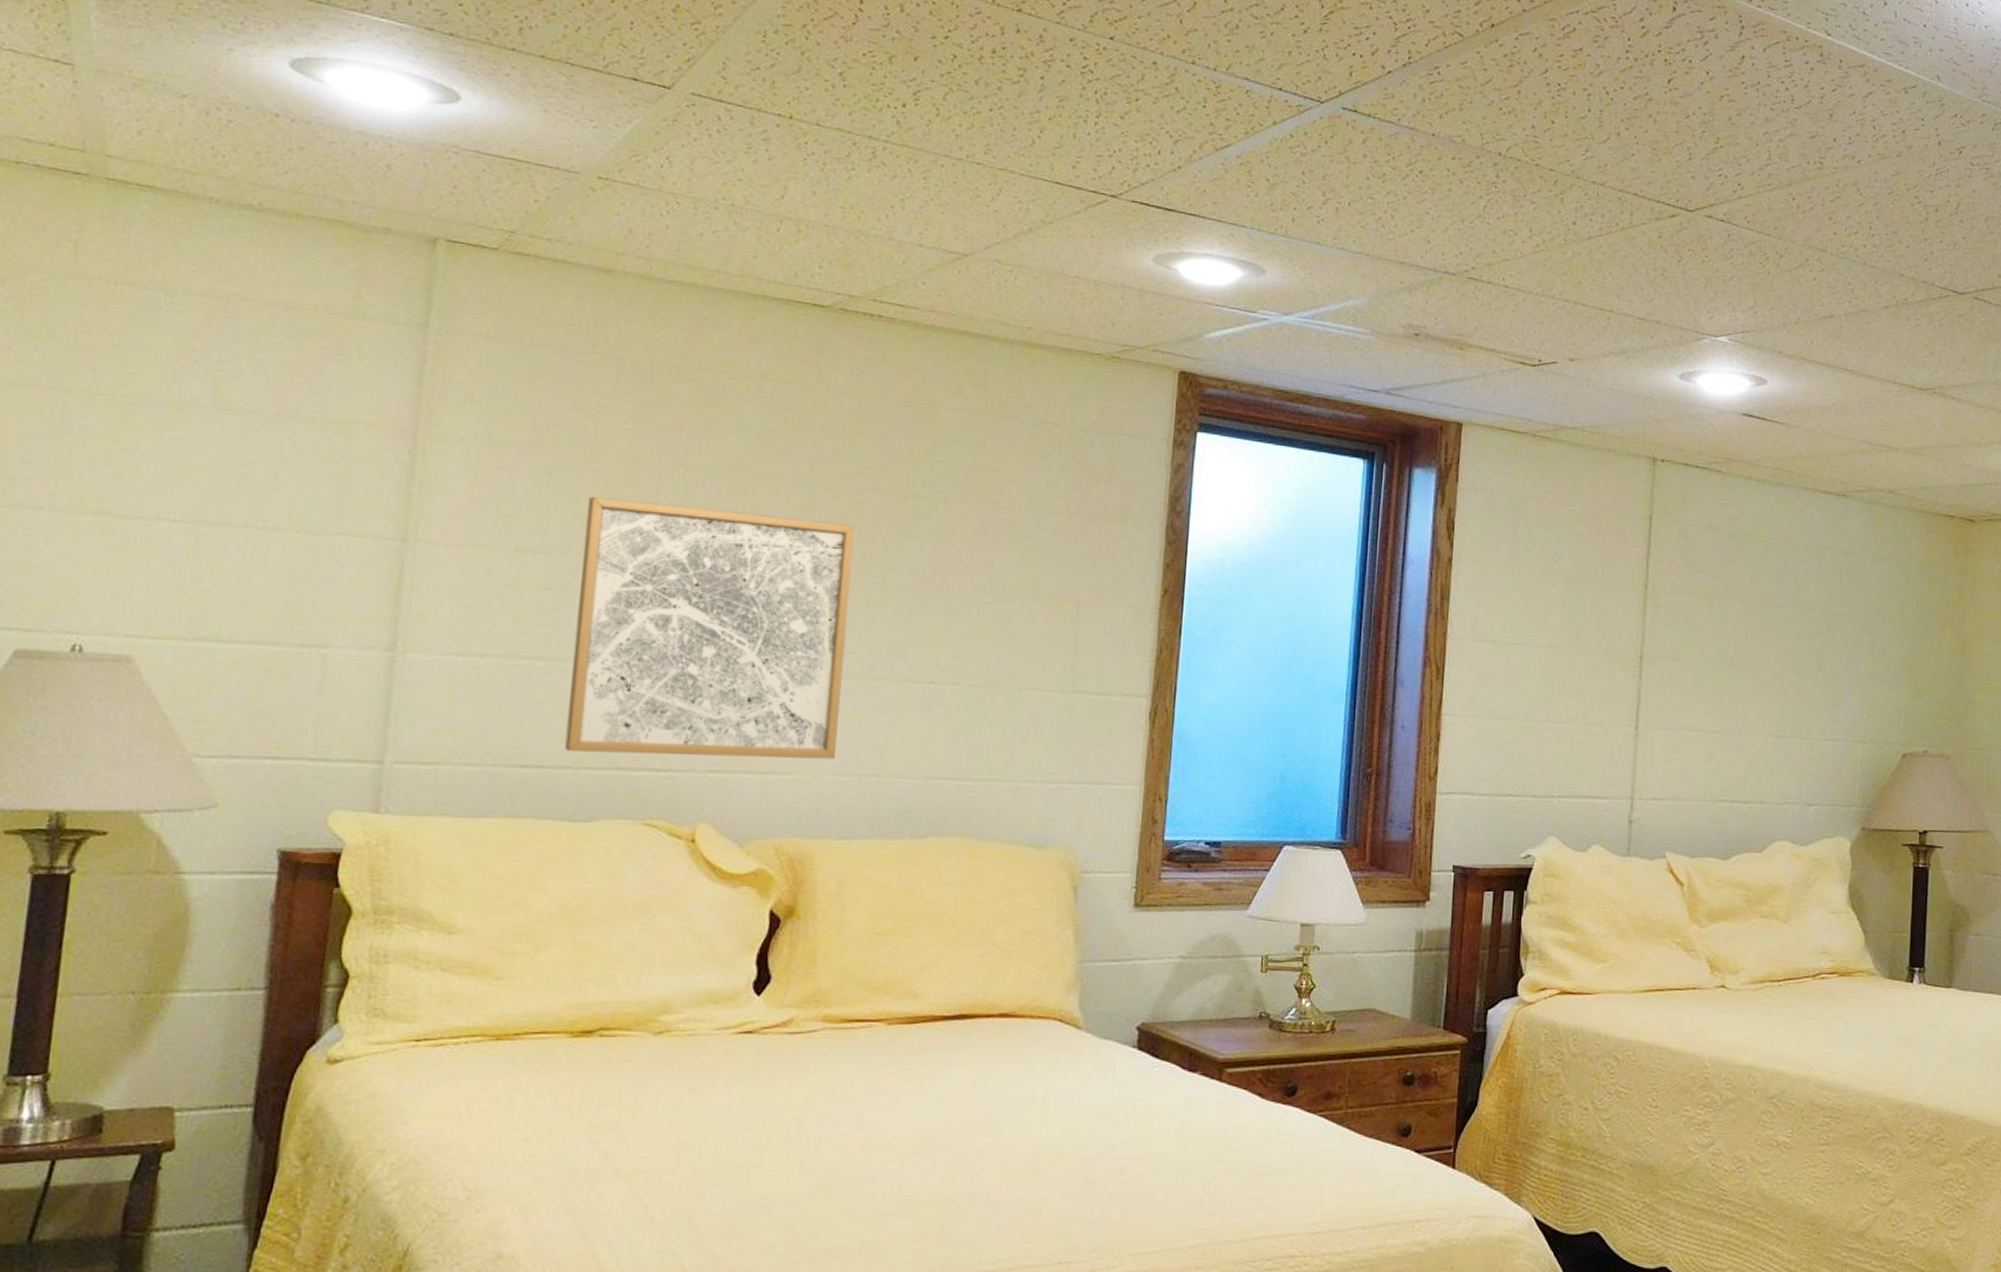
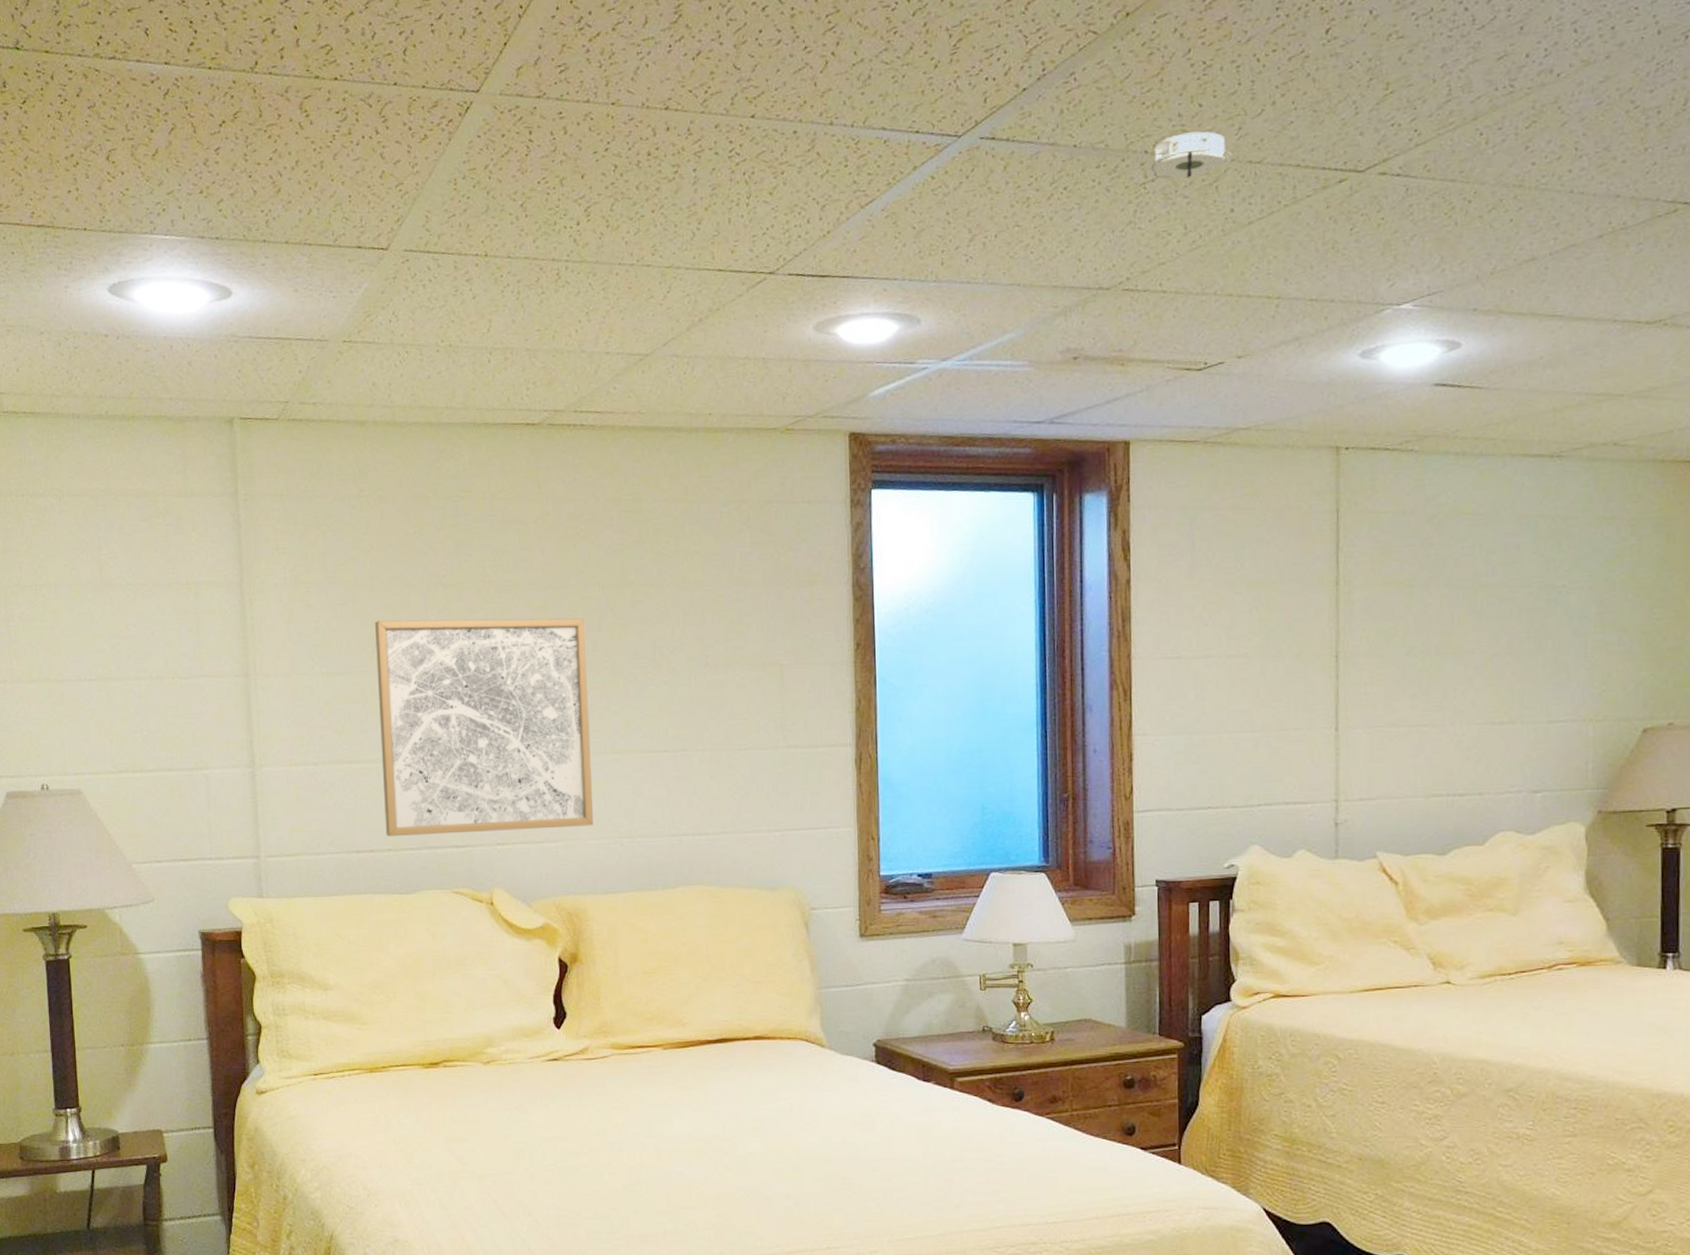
smoke detector: none [1495,144,1579,186] -> present [1143,131,1234,185]

